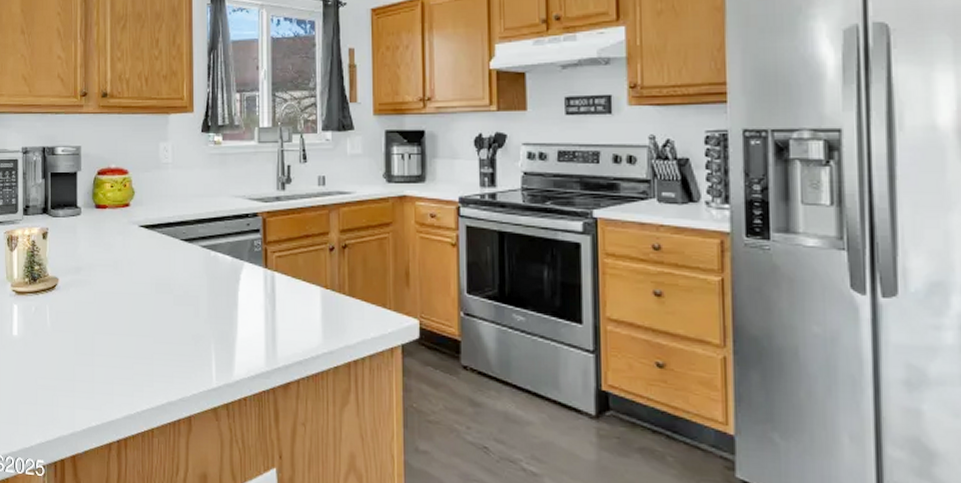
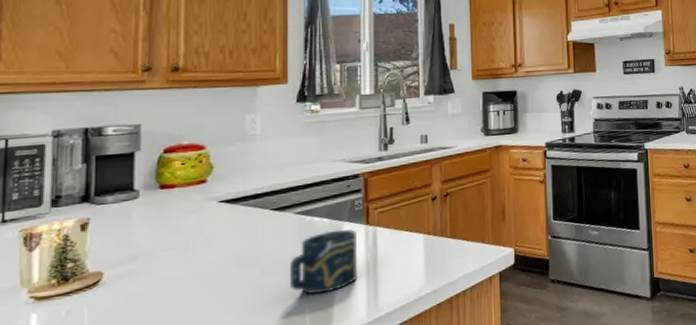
cup: none [198,268,256,333] -> present [290,229,357,295]

